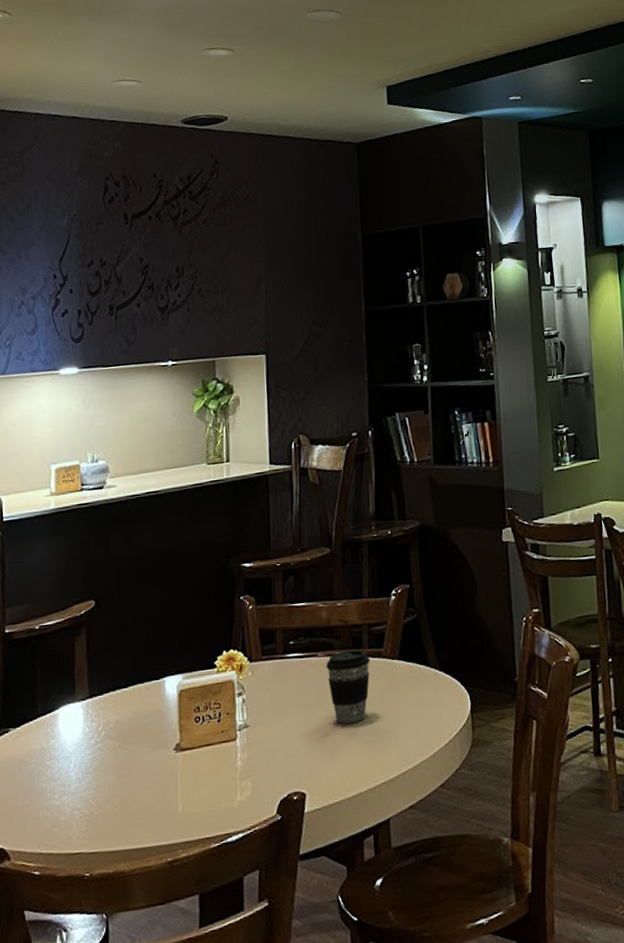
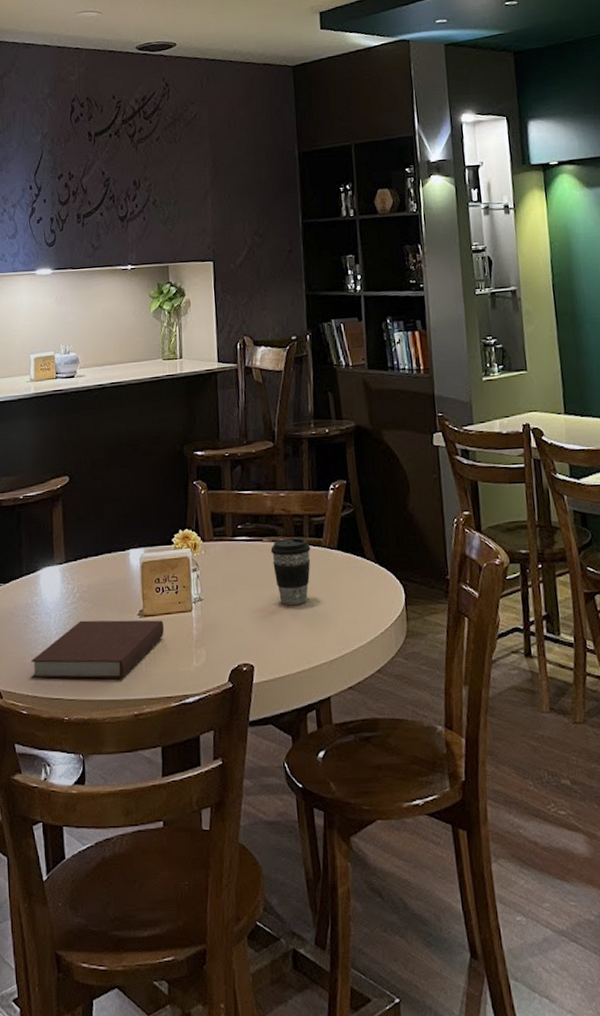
notebook: none [45,753,204,833] -> present [30,620,164,679]

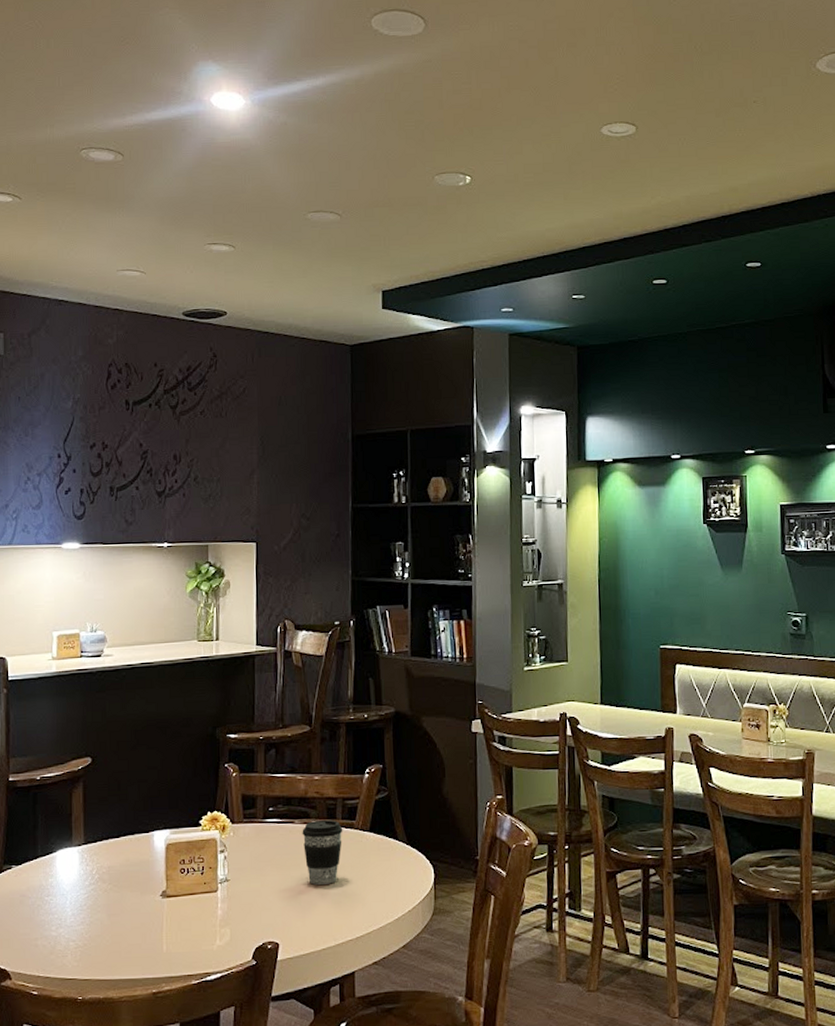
notebook: present [30,620,164,679] -> none [43,900,187,960]

